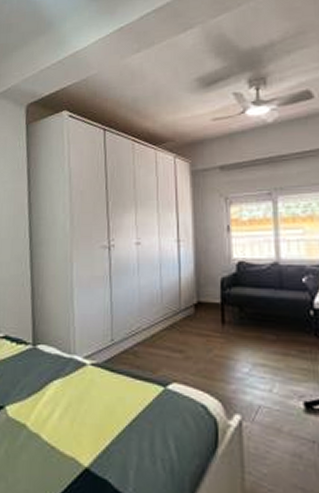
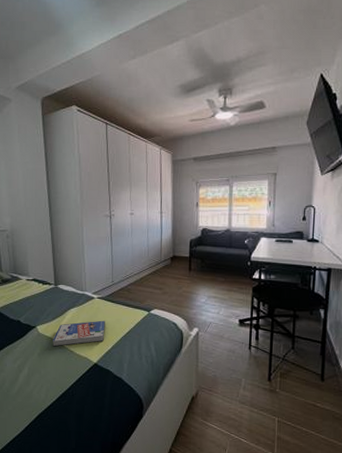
book: none [26,399,102,439] -> present [53,320,105,347]

